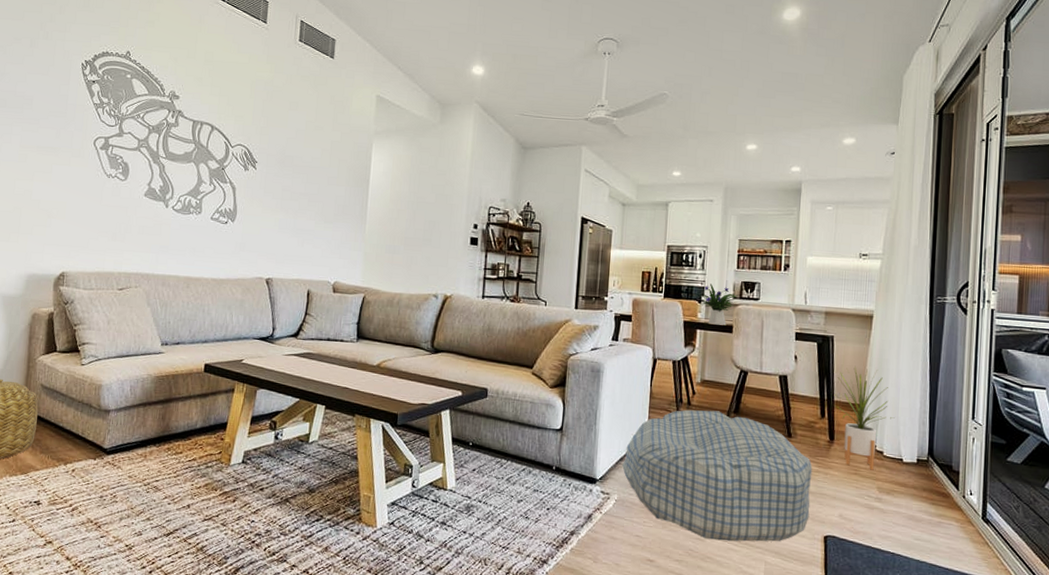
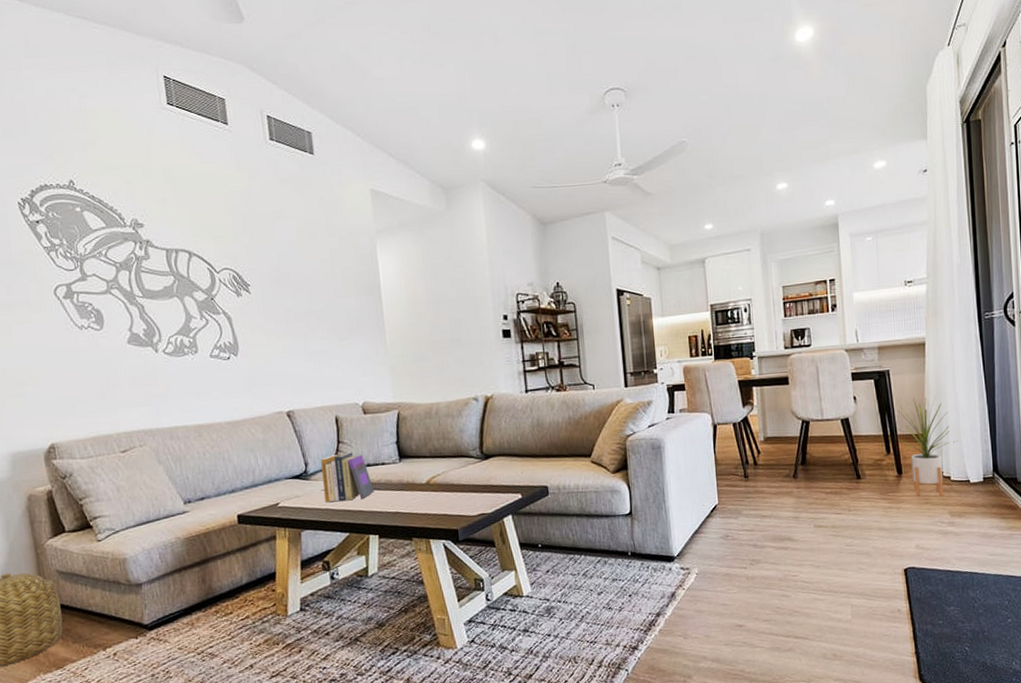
books: none [283,324,330,370] -> present [321,452,375,503]
dog bed: present [622,409,813,542] -> none [698,465,888,594]
flower arrangement: present [700,284,738,326] -> none [752,337,789,380]

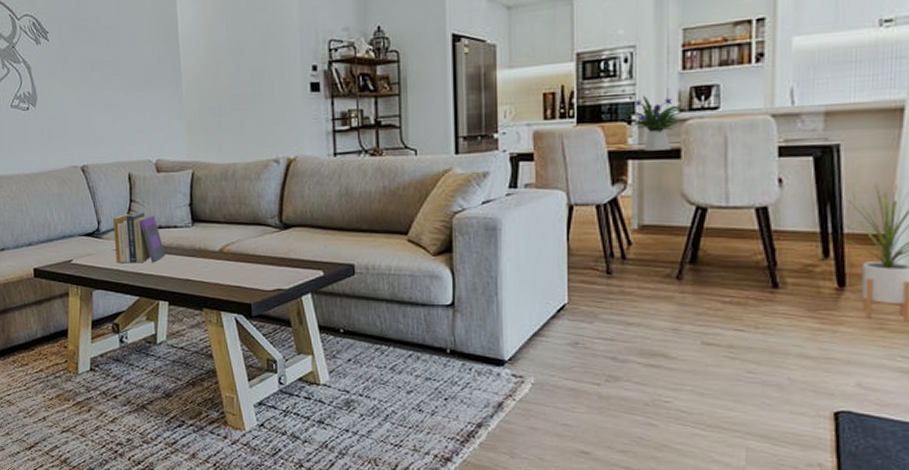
flower arrangement: none [752,337,789,380] -> present [629,96,686,151]

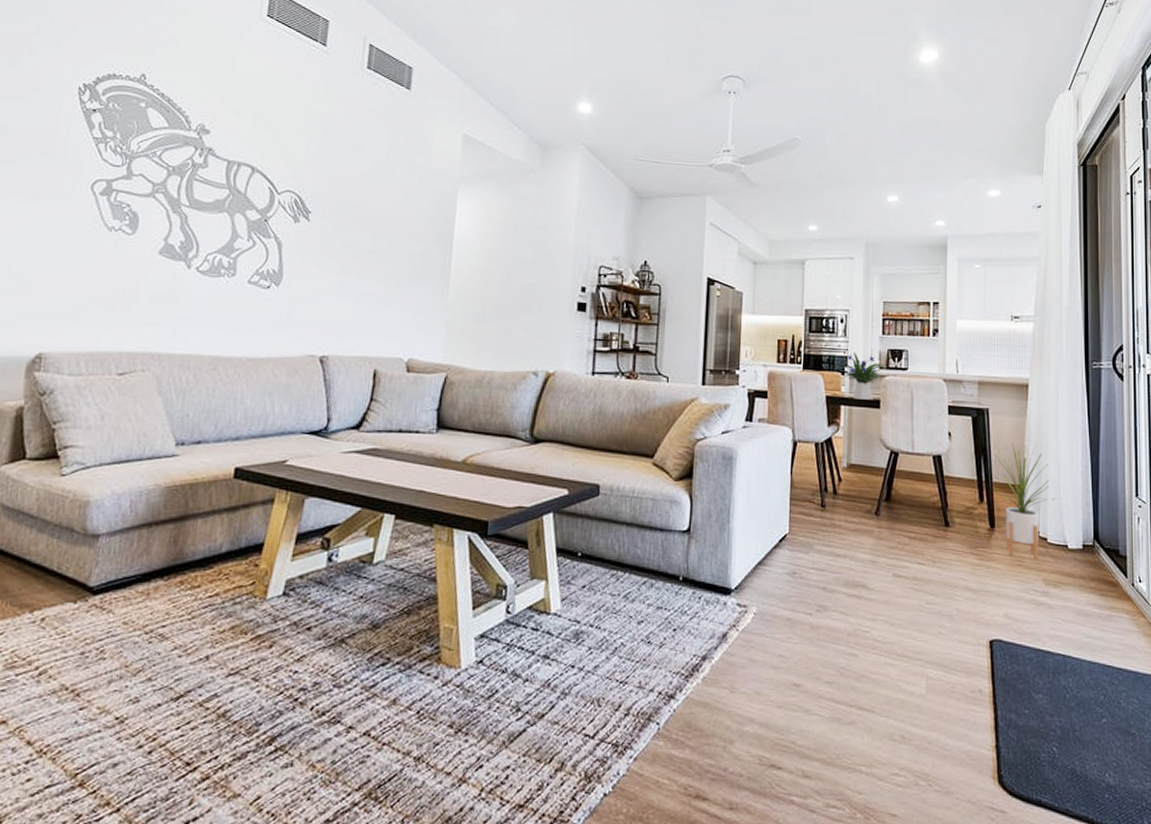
books: present [113,212,166,264] -> none [340,413,402,470]

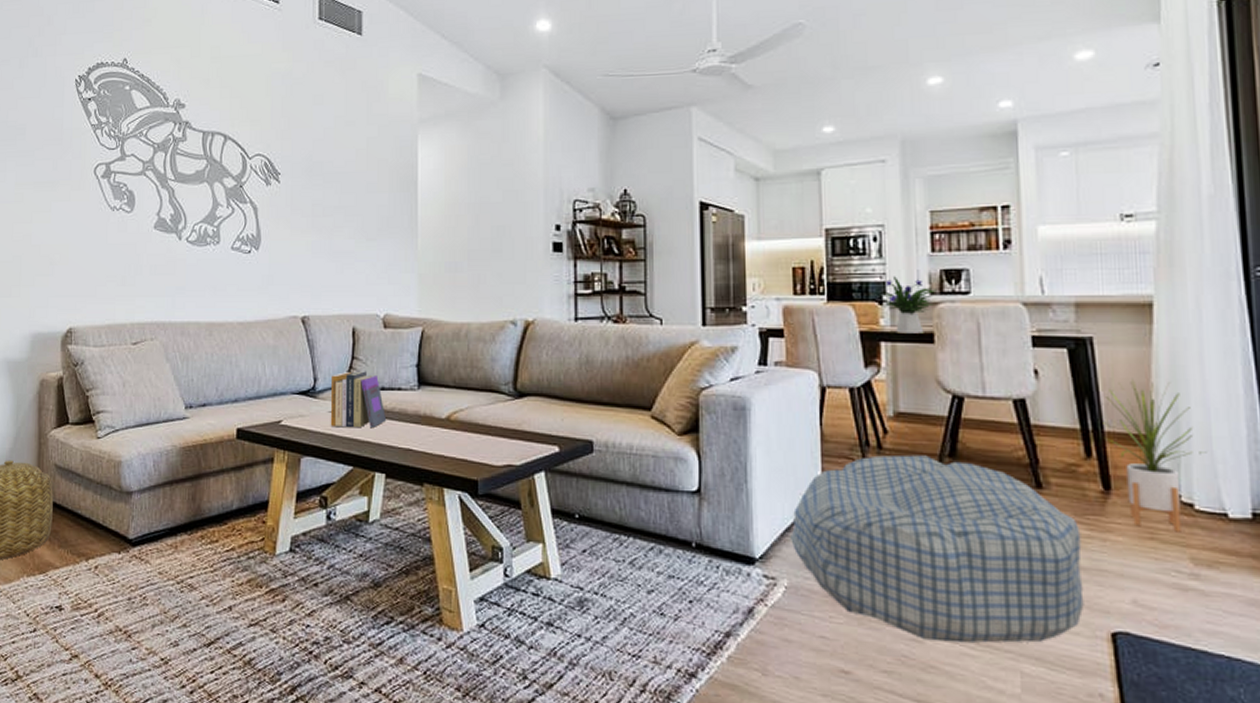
books: none [340,413,402,470] -> present [330,371,387,429]
dog bed: none [761,499,973,655] -> present [790,454,1084,643]

